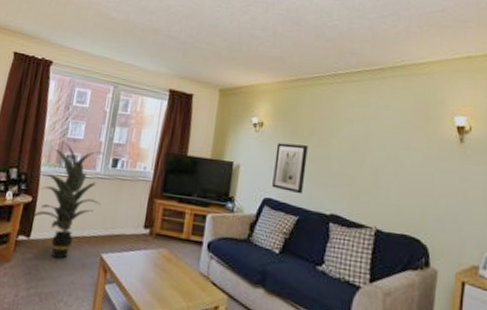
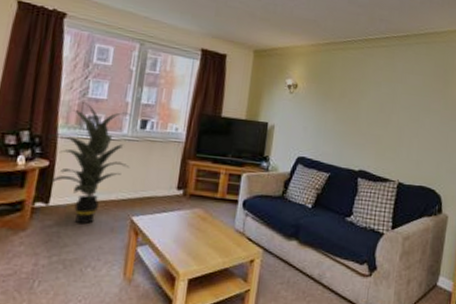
wall art: present [272,143,308,194] -> none [306,104,340,153]

